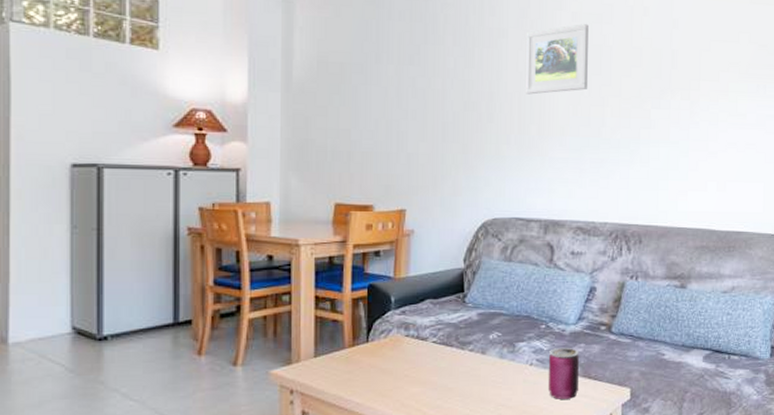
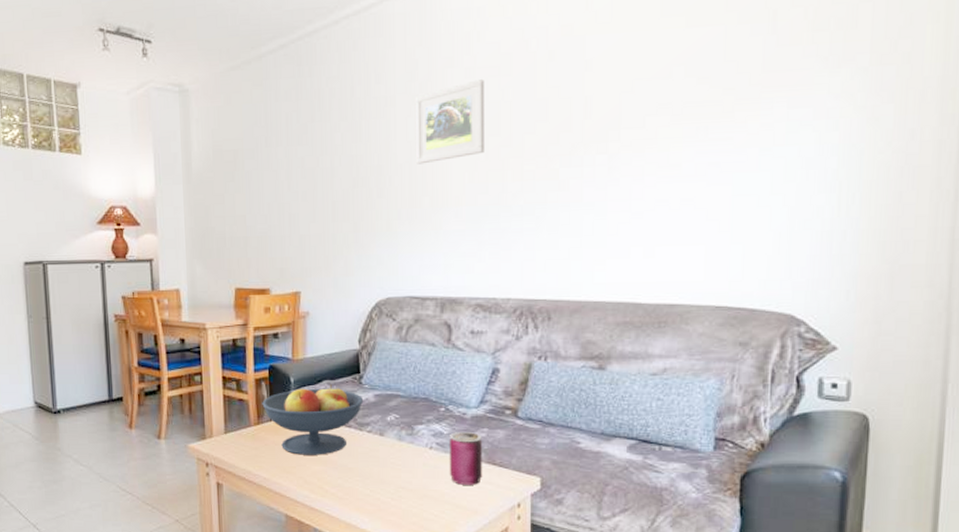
fruit bowl: none [358,303,467,377] -> present [262,384,364,455]

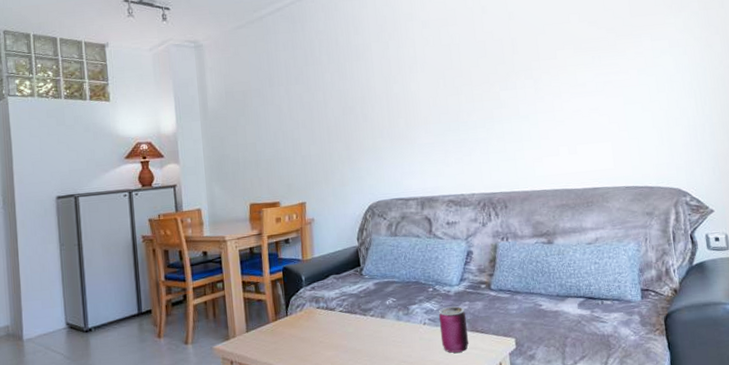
fruit bowl: present [262,384,364,455] -> none [278,278,366,344]
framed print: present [414,79,484,164] -> none [386,29,442,94]

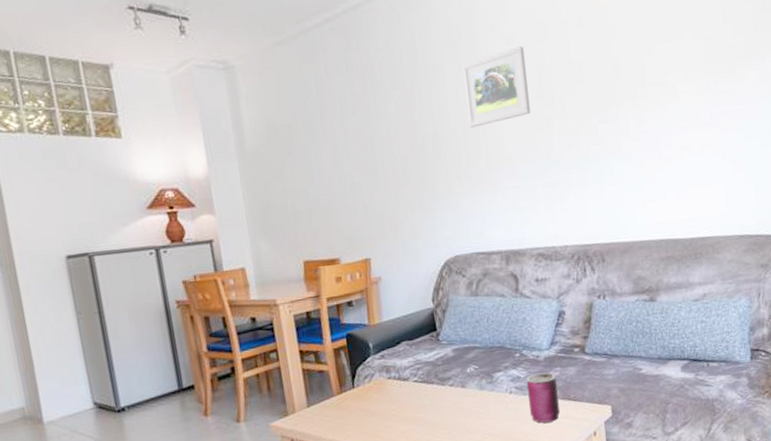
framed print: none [386,29,442,94] -> present [461,46,530,128]

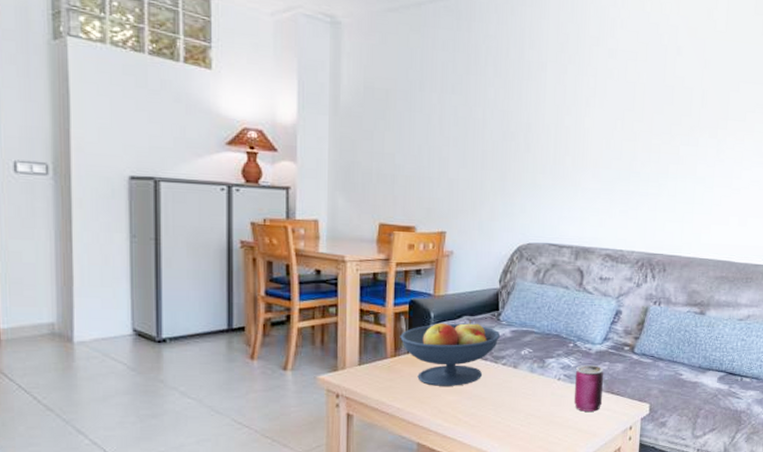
fruit bowl: none [343,344,443,418] -> present [400,320,501,386]
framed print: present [461,46,530,128] -> none [561,60,624,127]

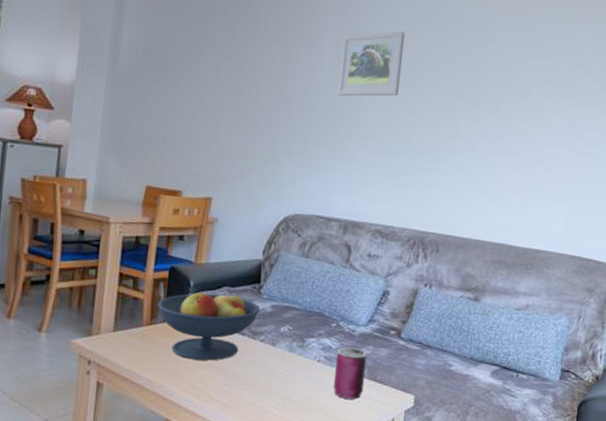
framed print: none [561,60,624,127] -> present [336,31,405,97]

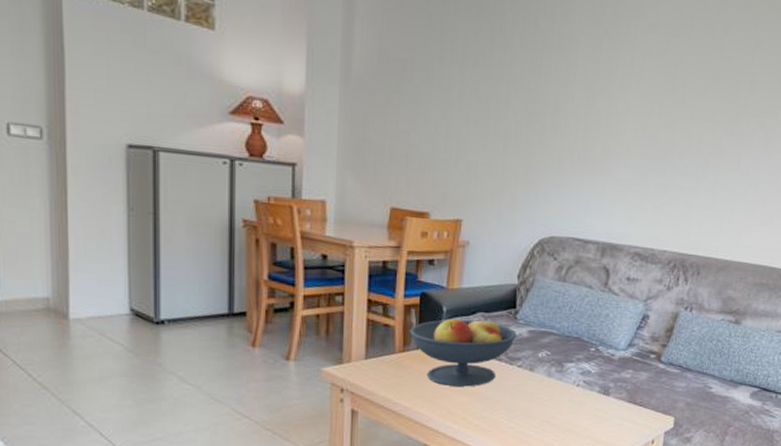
can: present [333,347,367,399] -> none [593,372,626,422]
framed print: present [336,31,405,97] -> none [592,36,666,110]

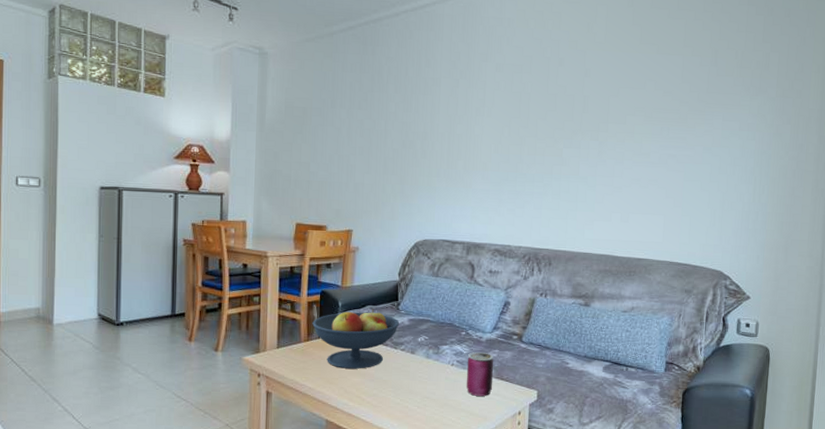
can: none [593,372,626,422] -> present [466,352,493,396]

